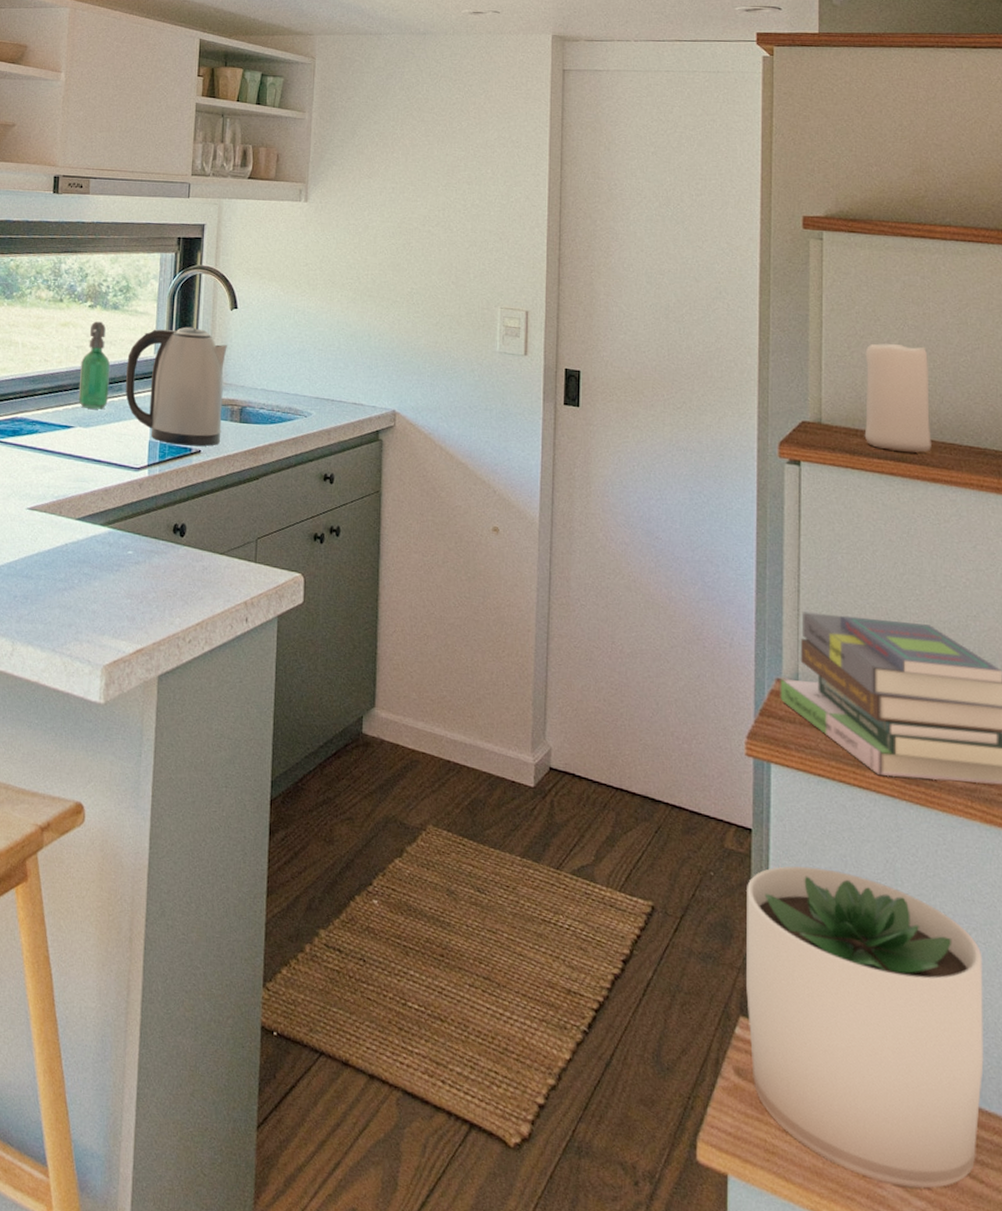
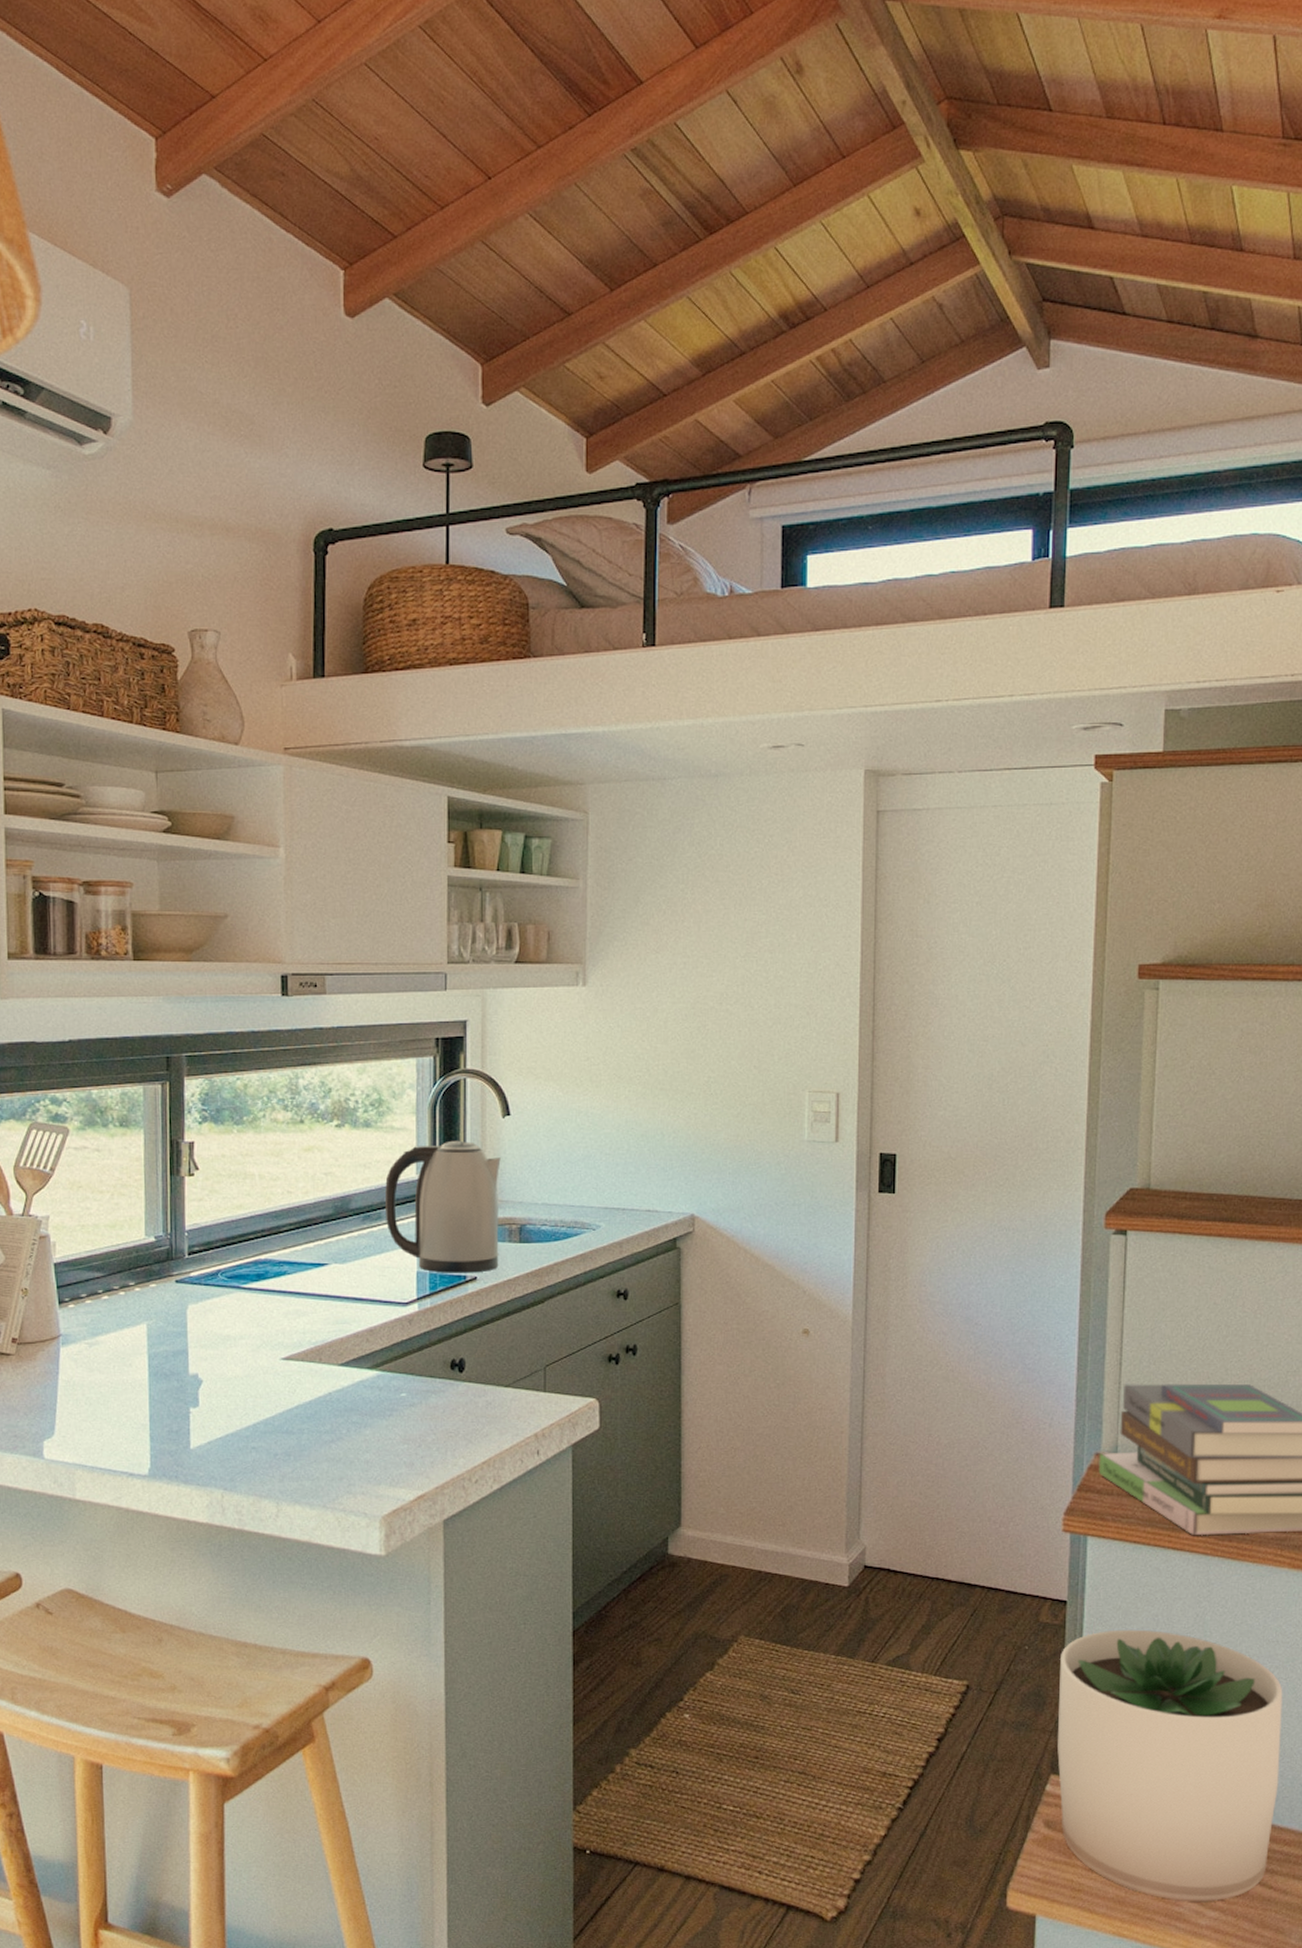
soap dispenser: present [78,321,111,409] -> none [330,1142,367,1242]
candle: present [864,343,932,453] -> none [1193,1097,1264,1211]

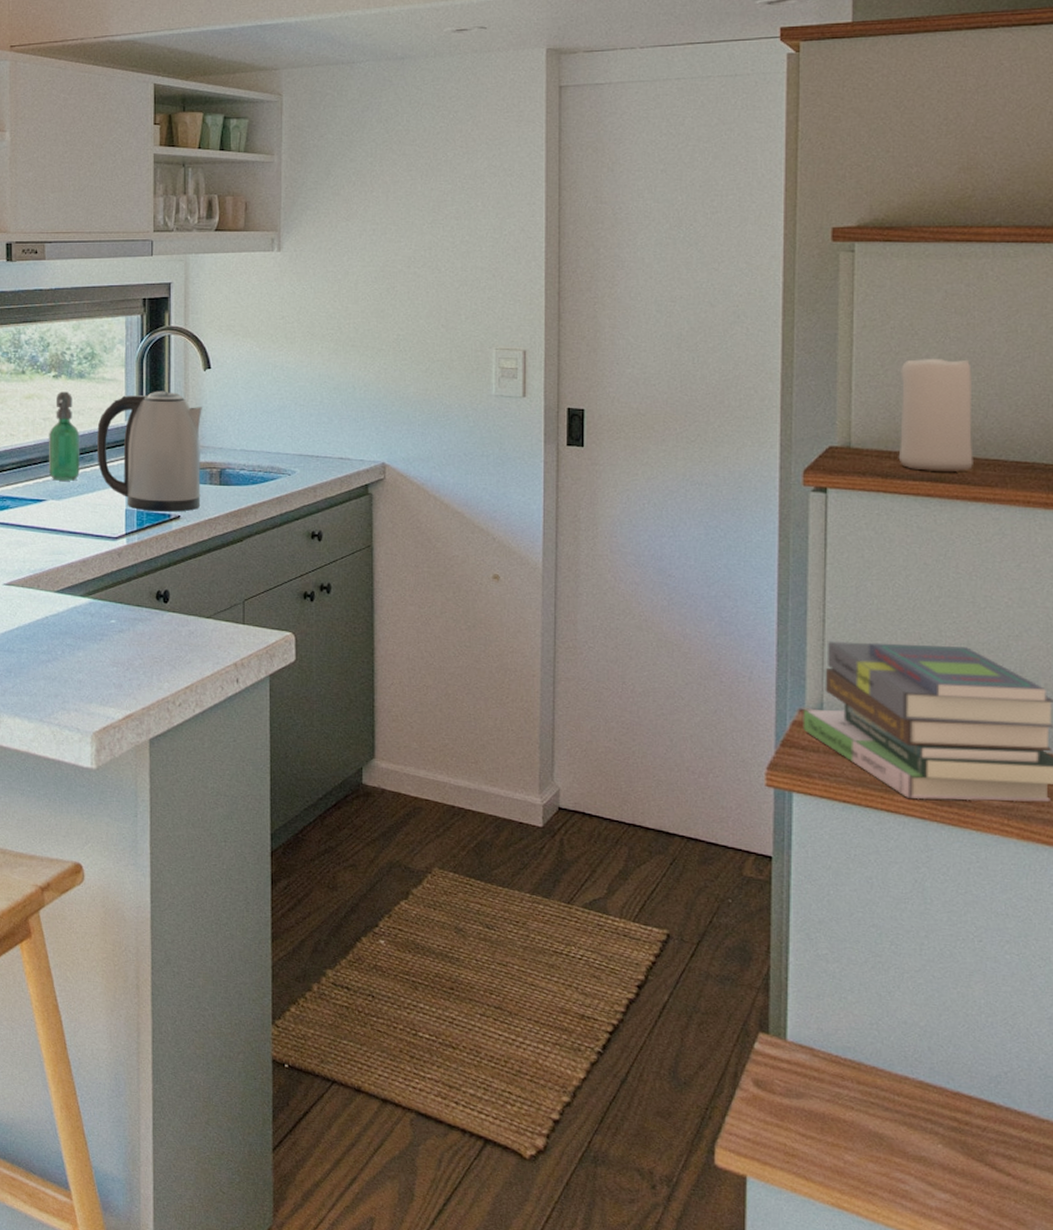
soap dispenser: none [330,1142,367,1242] -> present [48,391,80,481]
planter: present [1057,1629,1283,1902] -> none [766,889,1015,1183]
candle: none [1193,1097,1264,1211] -> present [898,358,973,471]

